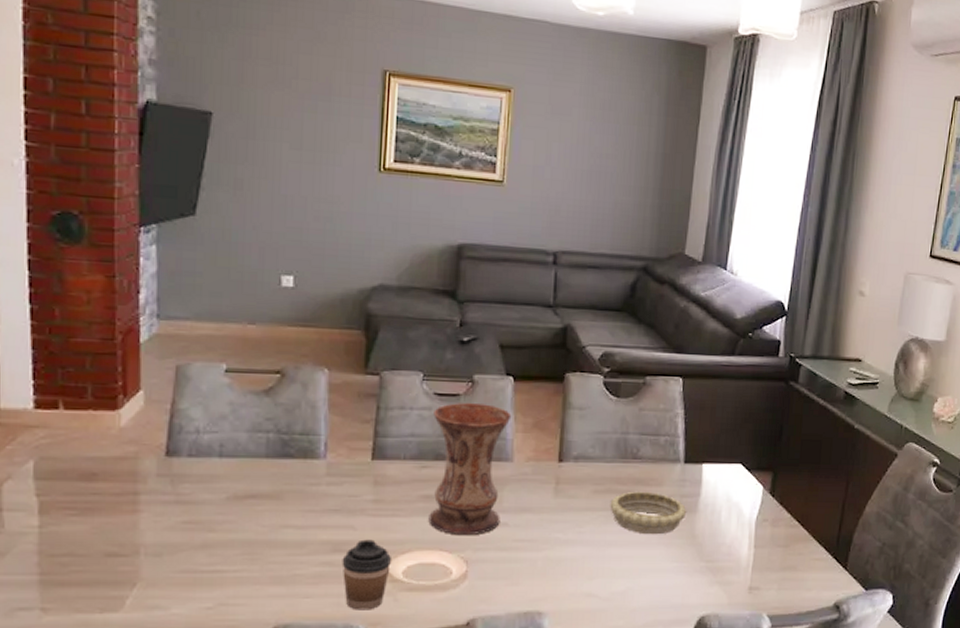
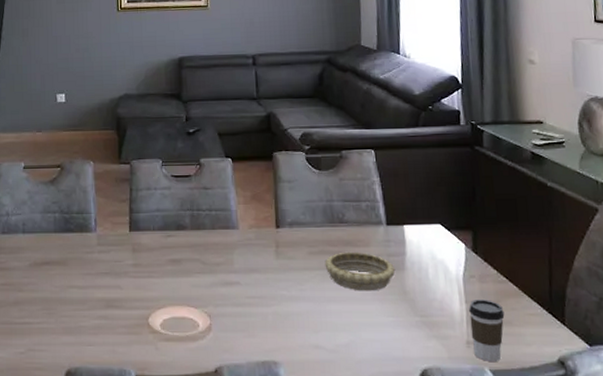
coffee cup: present [342,539,391,610] -> none [113,297,151,357]
vase: present [428,403,512,535] -> none [172,182,234,292]
coffee cup: none [755,544,791,607] -> present [469,300,505,361]

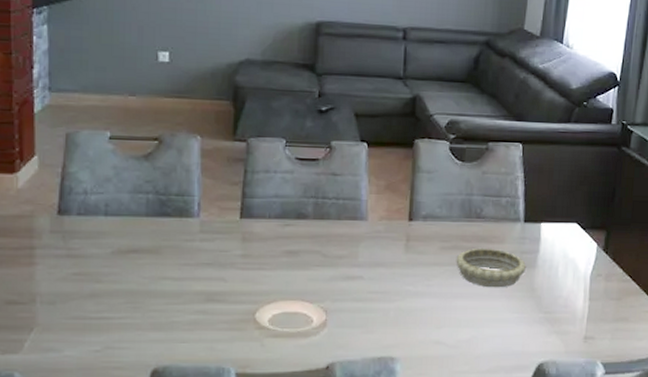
coffee cup: present [469,300,505,361] -> none [589,297,623,355]

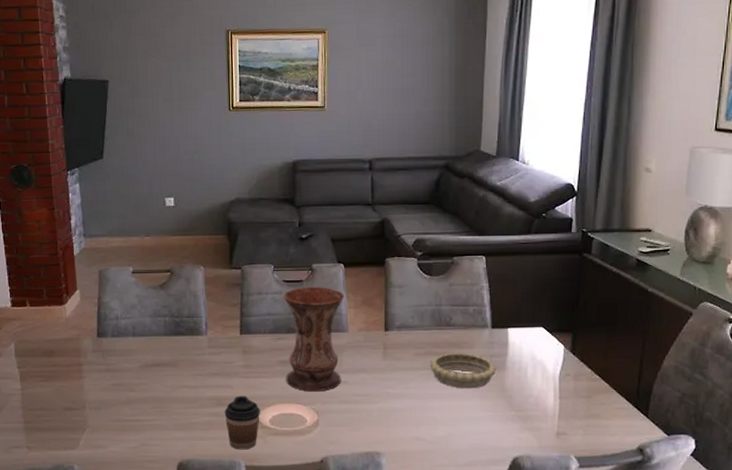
coffee cup: none [214,290,258,354] -> present [224,396,260,450]
vase: none [291,167,366,287] -> present [284,287,345,391]

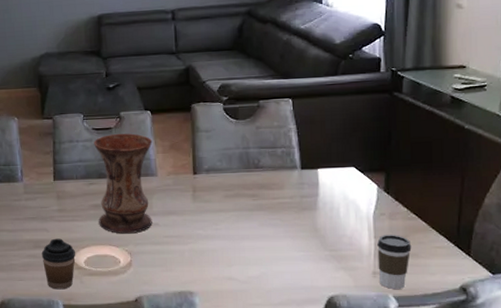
decorative bowl: present [430,353,497,389] -> none [239,194,308,230]
coffee cup: none [562,396,594,450] -> present [377,235,412,289]

